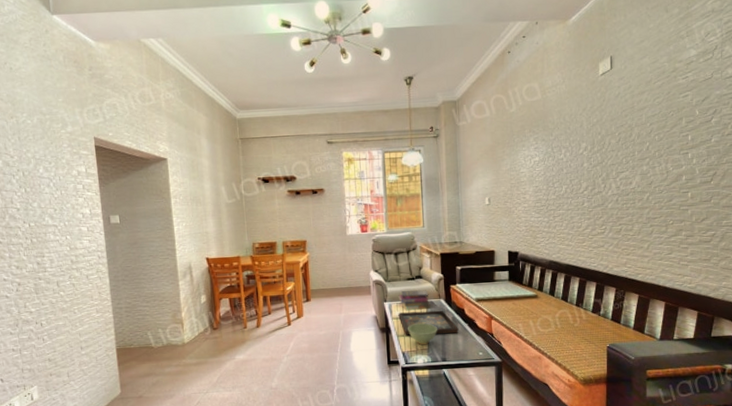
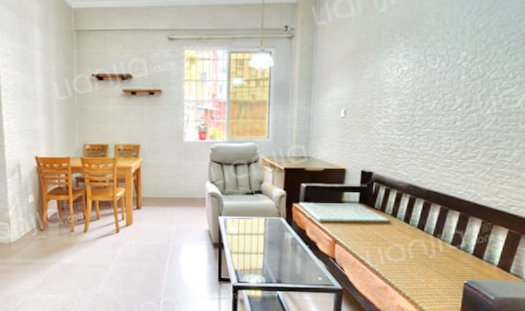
books: present [398,290,431,311] -> none [235,206,269,228]
decorative tray: present [398,310,459,336] -> none [233,228,298,255]
bowl: present [408,323,437,345] -> none [243,242,274,265]

